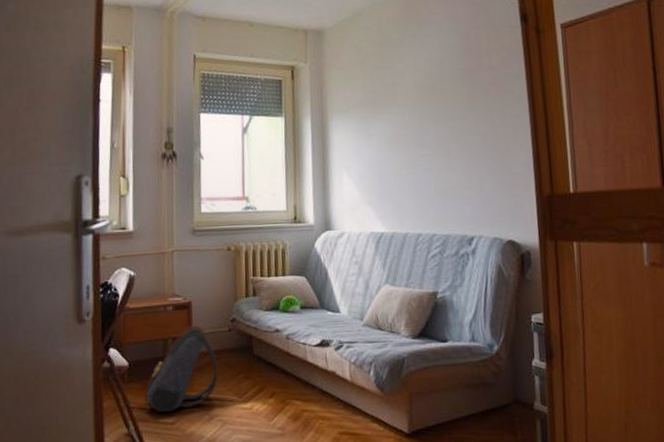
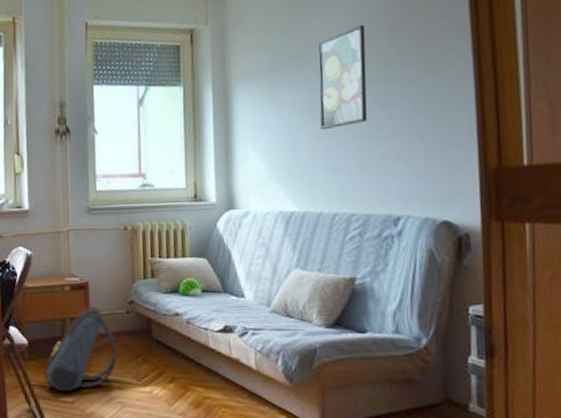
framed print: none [402,70,445,160] -> present [317,25,368,130]

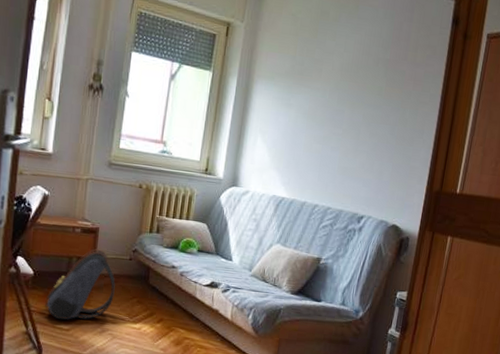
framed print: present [317,25,368,130] -> none [318,55,369,136]

